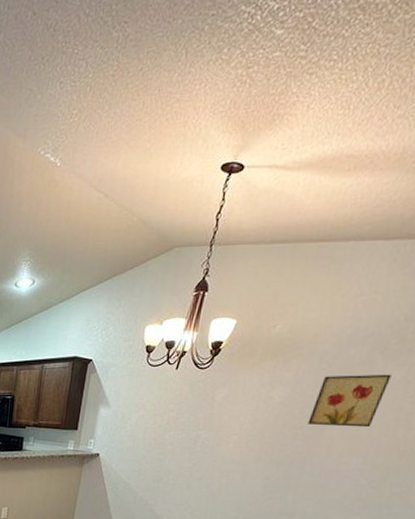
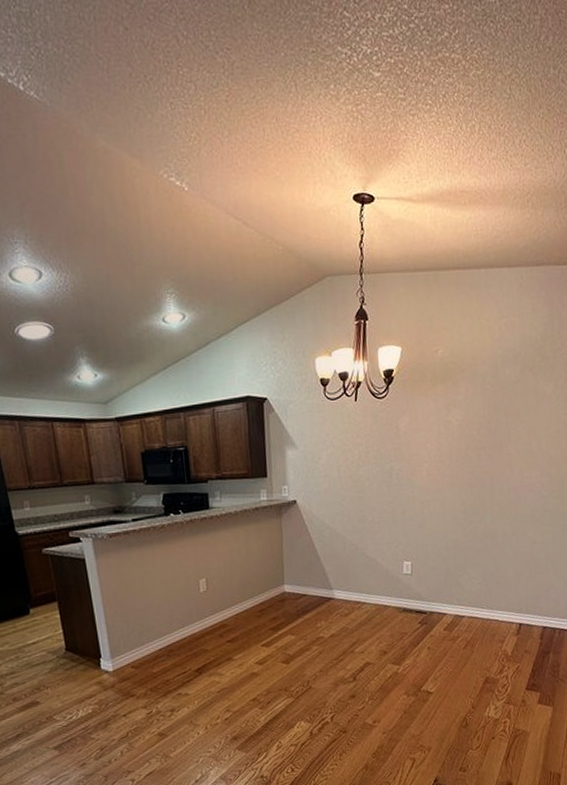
wall art: present [308,374,392,428] -> none [486,389,544,444]

